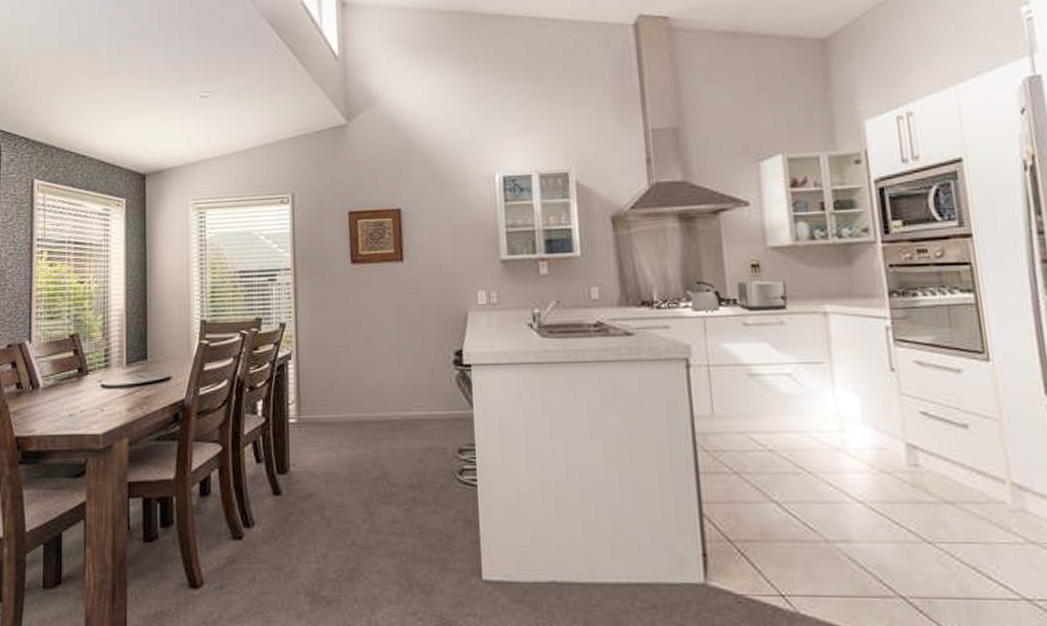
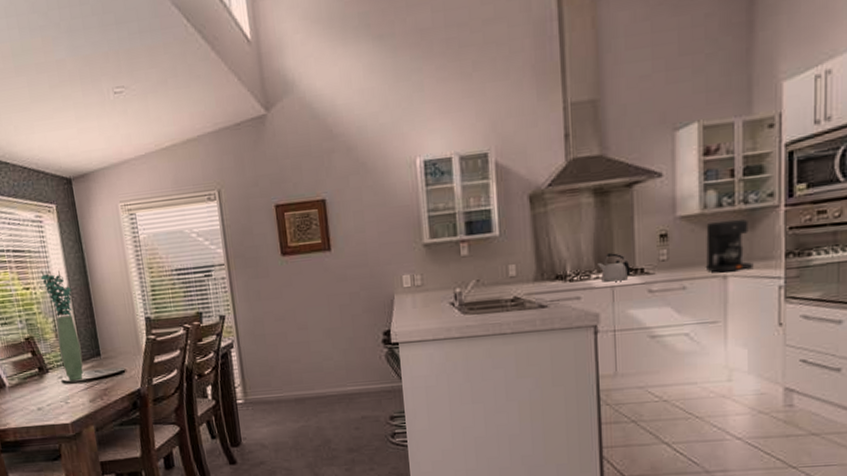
vase: none [97,264,129,387] -> present [40,270,84,382]
toaster: present [737,280,788,311] -> none [646,248,692,279]
coffee maker: none [799,253,856,309] -> present [705,219,754,273]

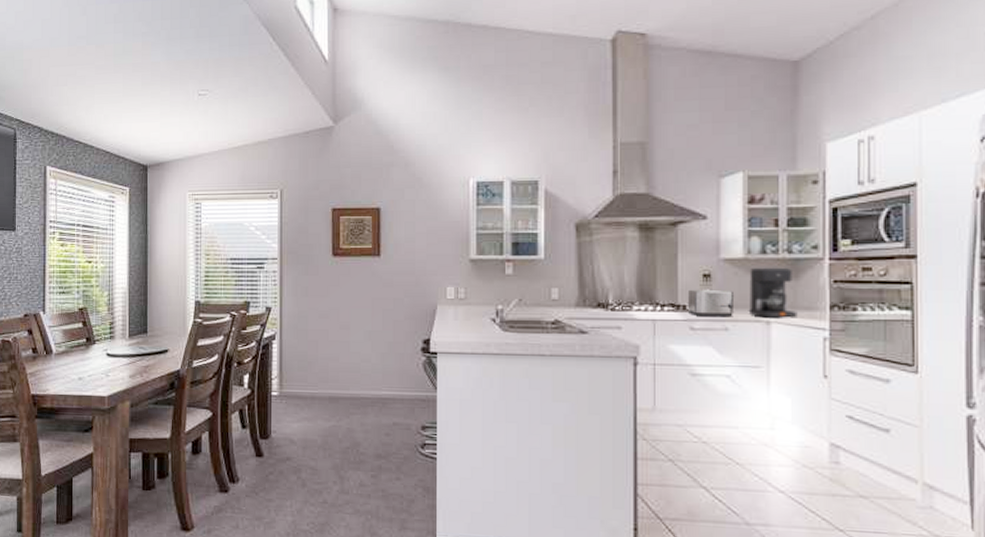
vase: present [40,270,84,382] -> none [104,246,131,356]
kettle: present [598,253,631,281] -> none [640,287,673,315]
toaster: none [646,248,692,279] -> present [688,289,735,317]

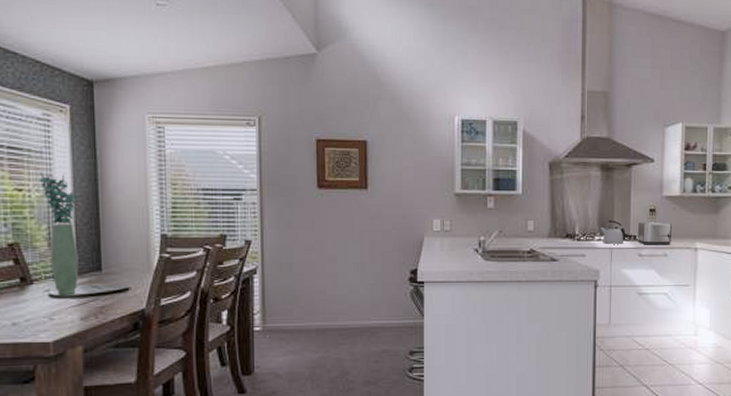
vase: none [104,246,131,356] -> present [39,172,79,297]
kettle: none [640,287,673,315] -> present [601,220,626,244]
coffee maker: present [748,267,798,318] -> none [682,203,717,245]

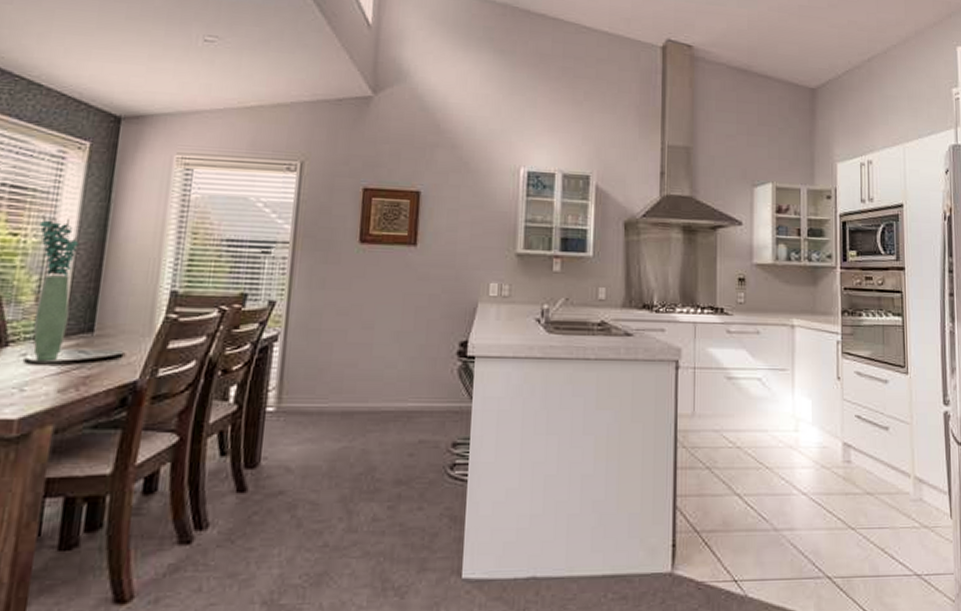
kettle: present [601,220,626,244] -> none [682,289,712,318]
toaster: present [638,221,673,245] -> none [725,292,765,321]

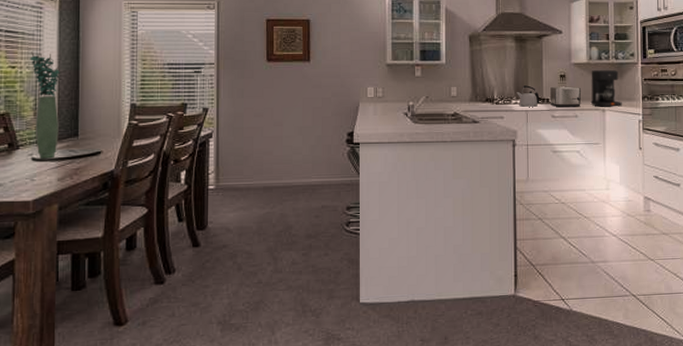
kettle: none [682,289,712,318] -> present [517,85,540,107]
toaster: none [725,292,765,321] -> present [550,86,582,108]
coffee maker: none [776,273,816,323] -> present [590,69,622,107]

